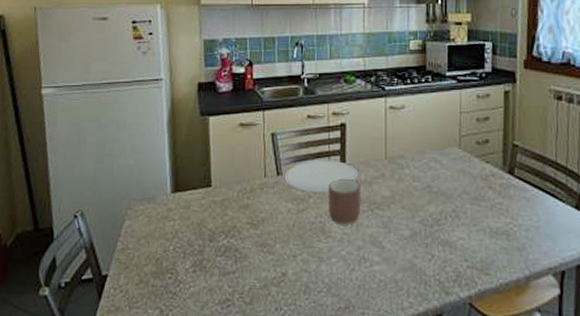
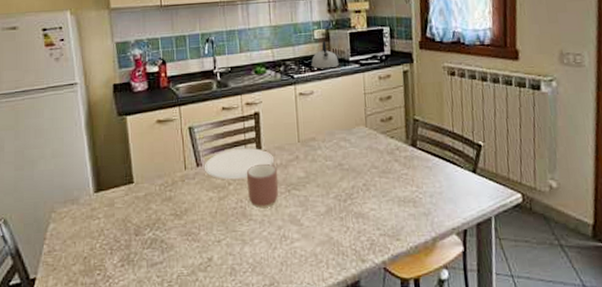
kettle: none [404,52,434,83] -> present [311,40,339,69]

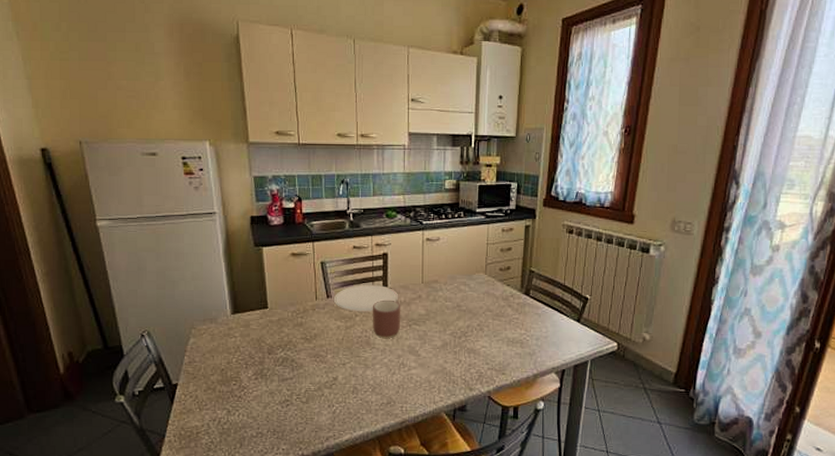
kettle: present [311,40,339,69] -> none [440,191,466,218]

